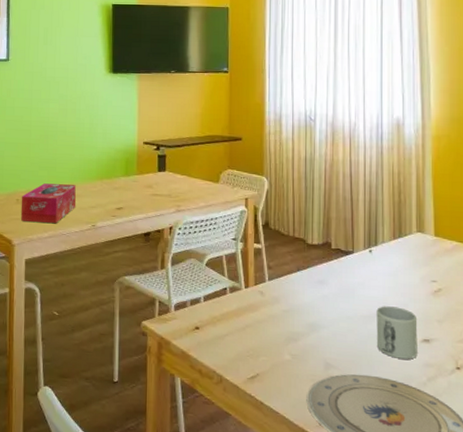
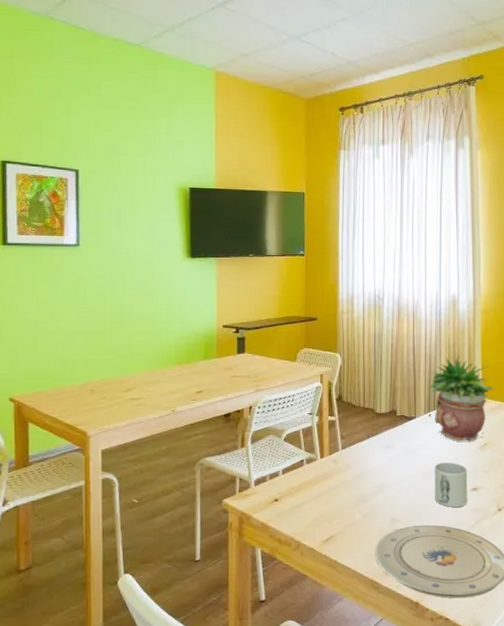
tissue box: present [21,183,76,223] -> none [96,371,155,411]
potted plant: none [369,186,450,285] -> present [429,356,495,442]

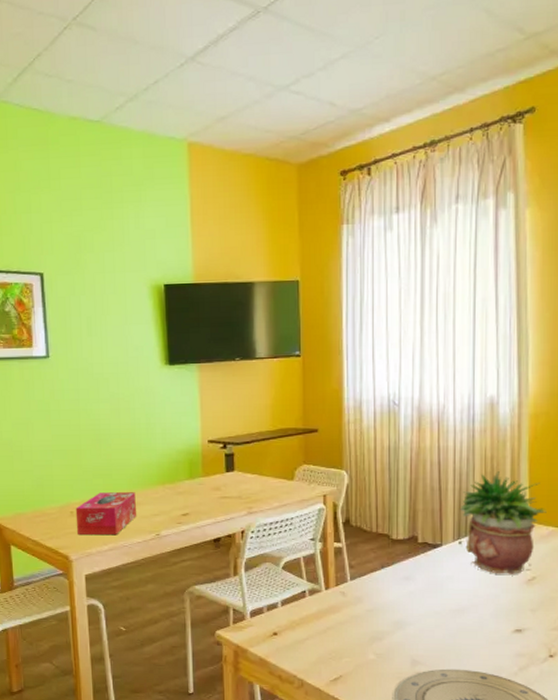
tissue box: none [96,371,155,411] -> present [75,492,137,534]
mug: present [434,462,468,507] -> none [466,598,509,651]

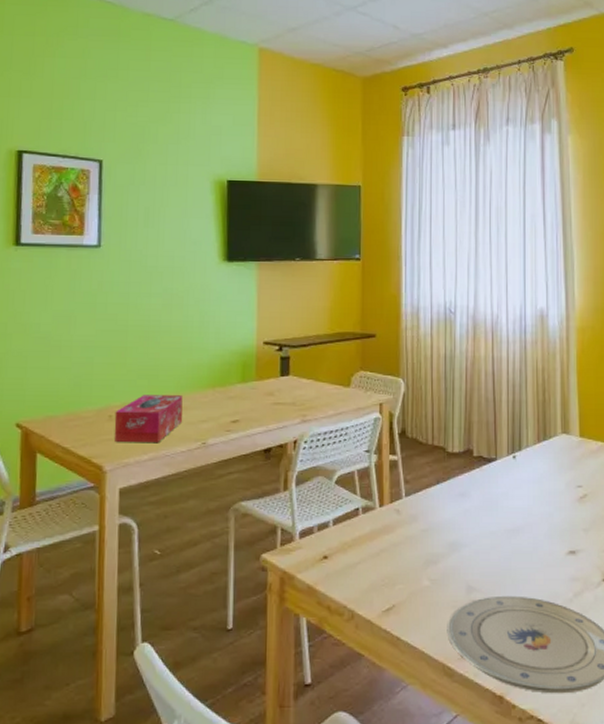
potted plant: present [459,471,546,574] -> none [513,384,595,491]

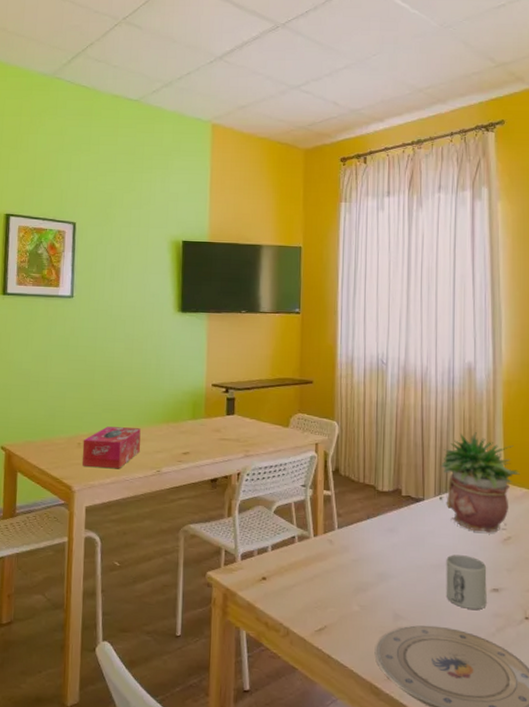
potted plant: none [513,384,595,491] -> present [440,432,520,533]
mug: none [521,517,563,574] -> present [446,554,487,610]

